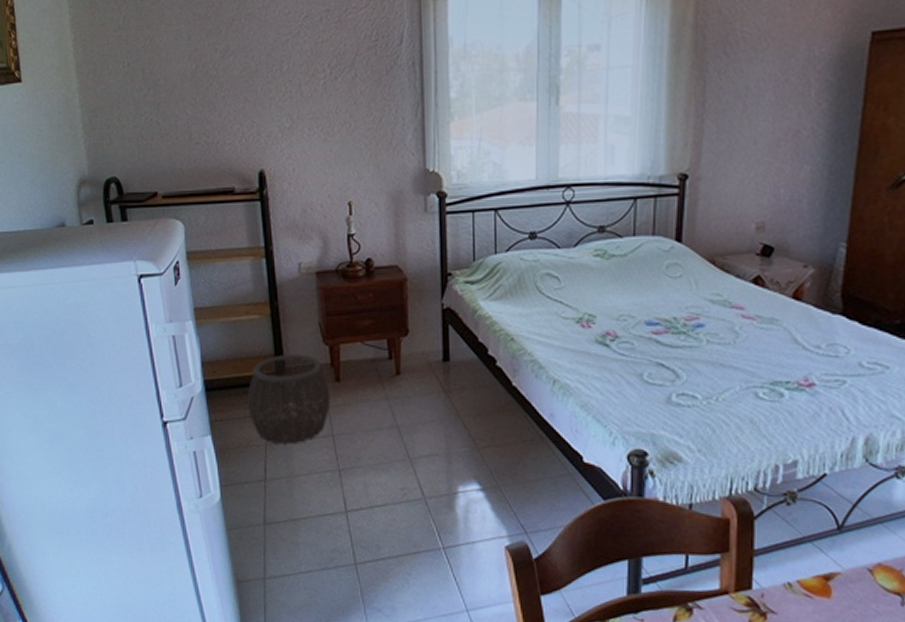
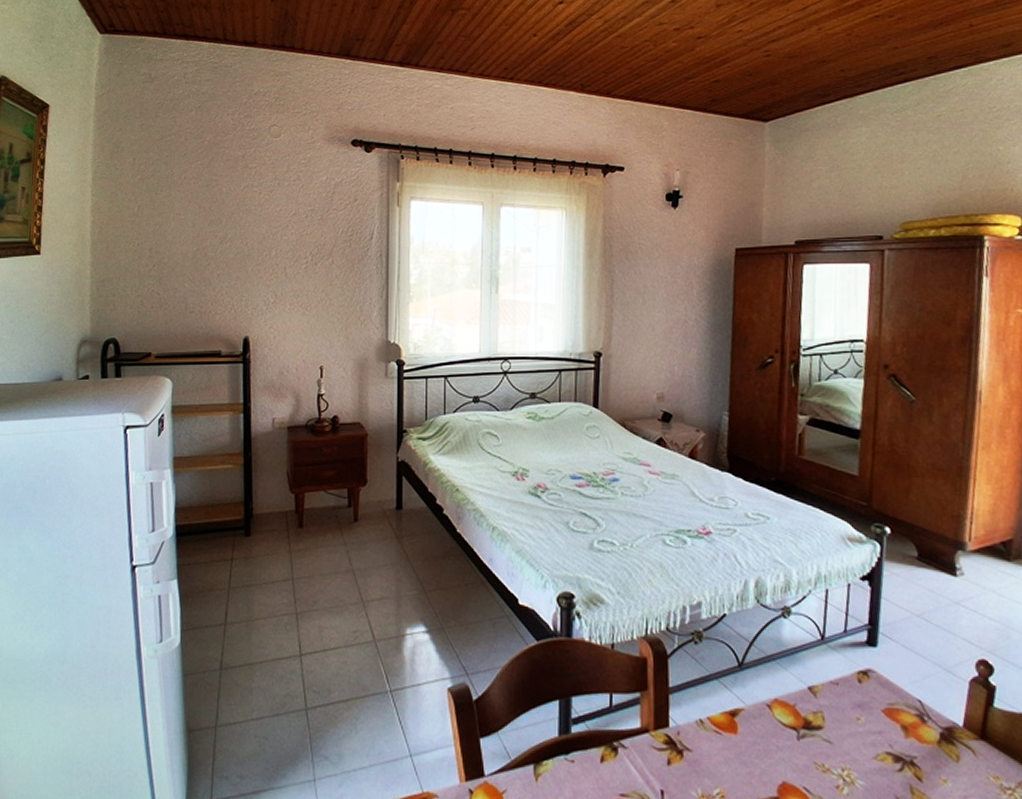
woven basket: present [246,354,331,444] -> none [214,502,293,588]

